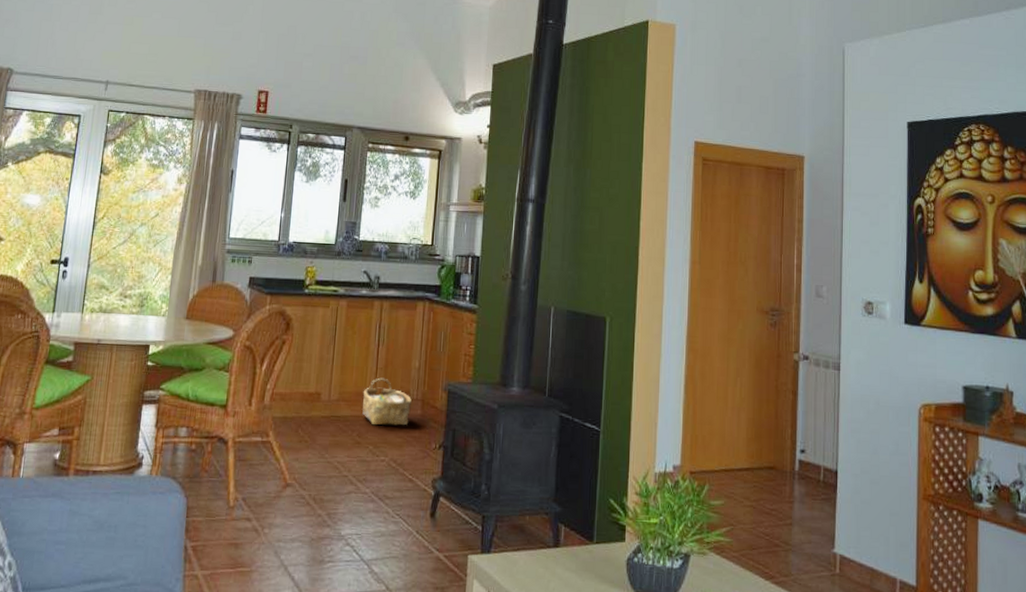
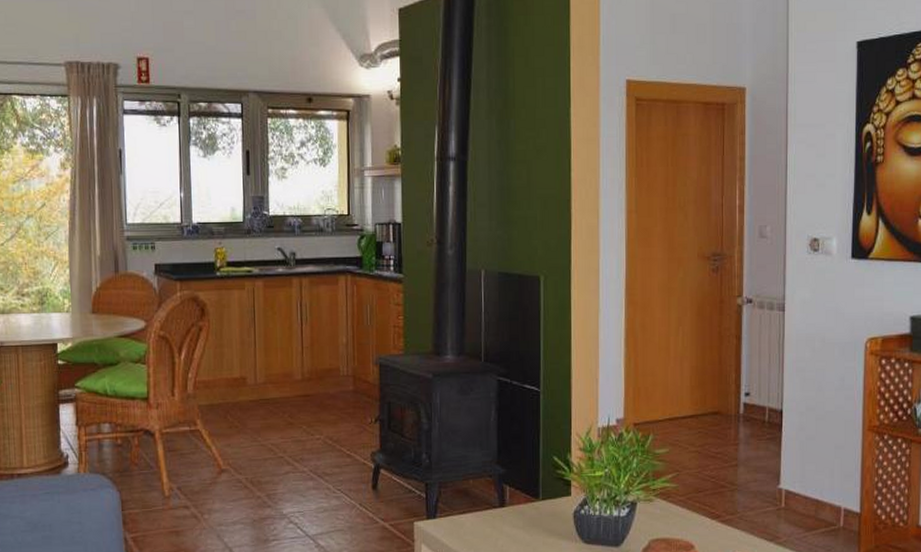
woven basket: present [361,377,412,426] -> none [290,356,342,405]

